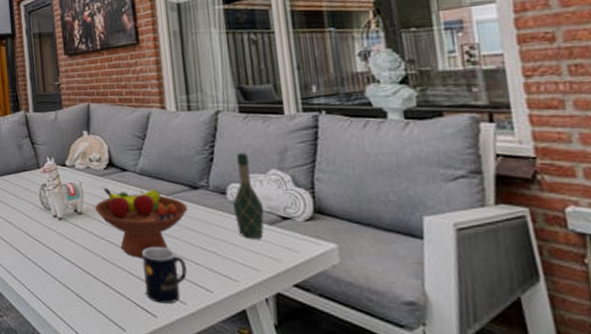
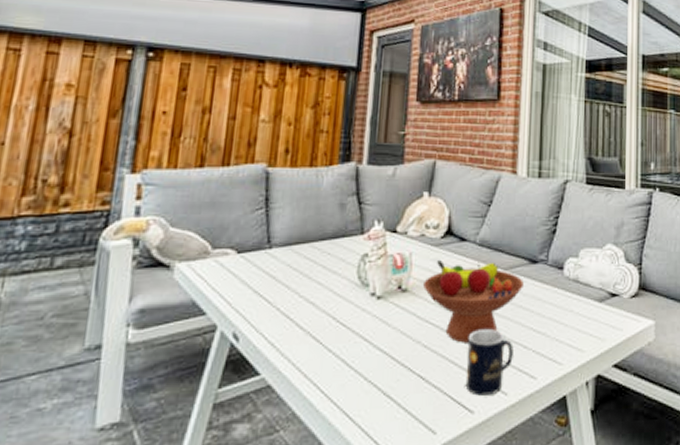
wine bottle: present [232,153,264,239] -> none [567,226,597,318]

